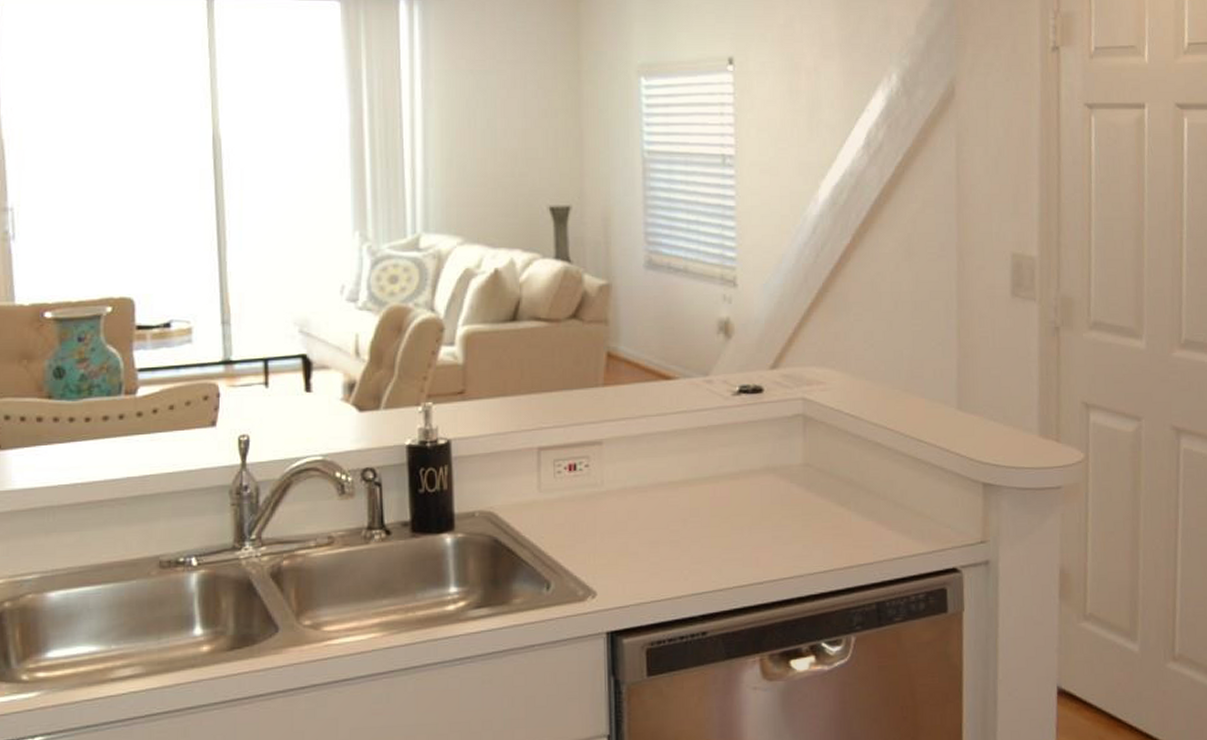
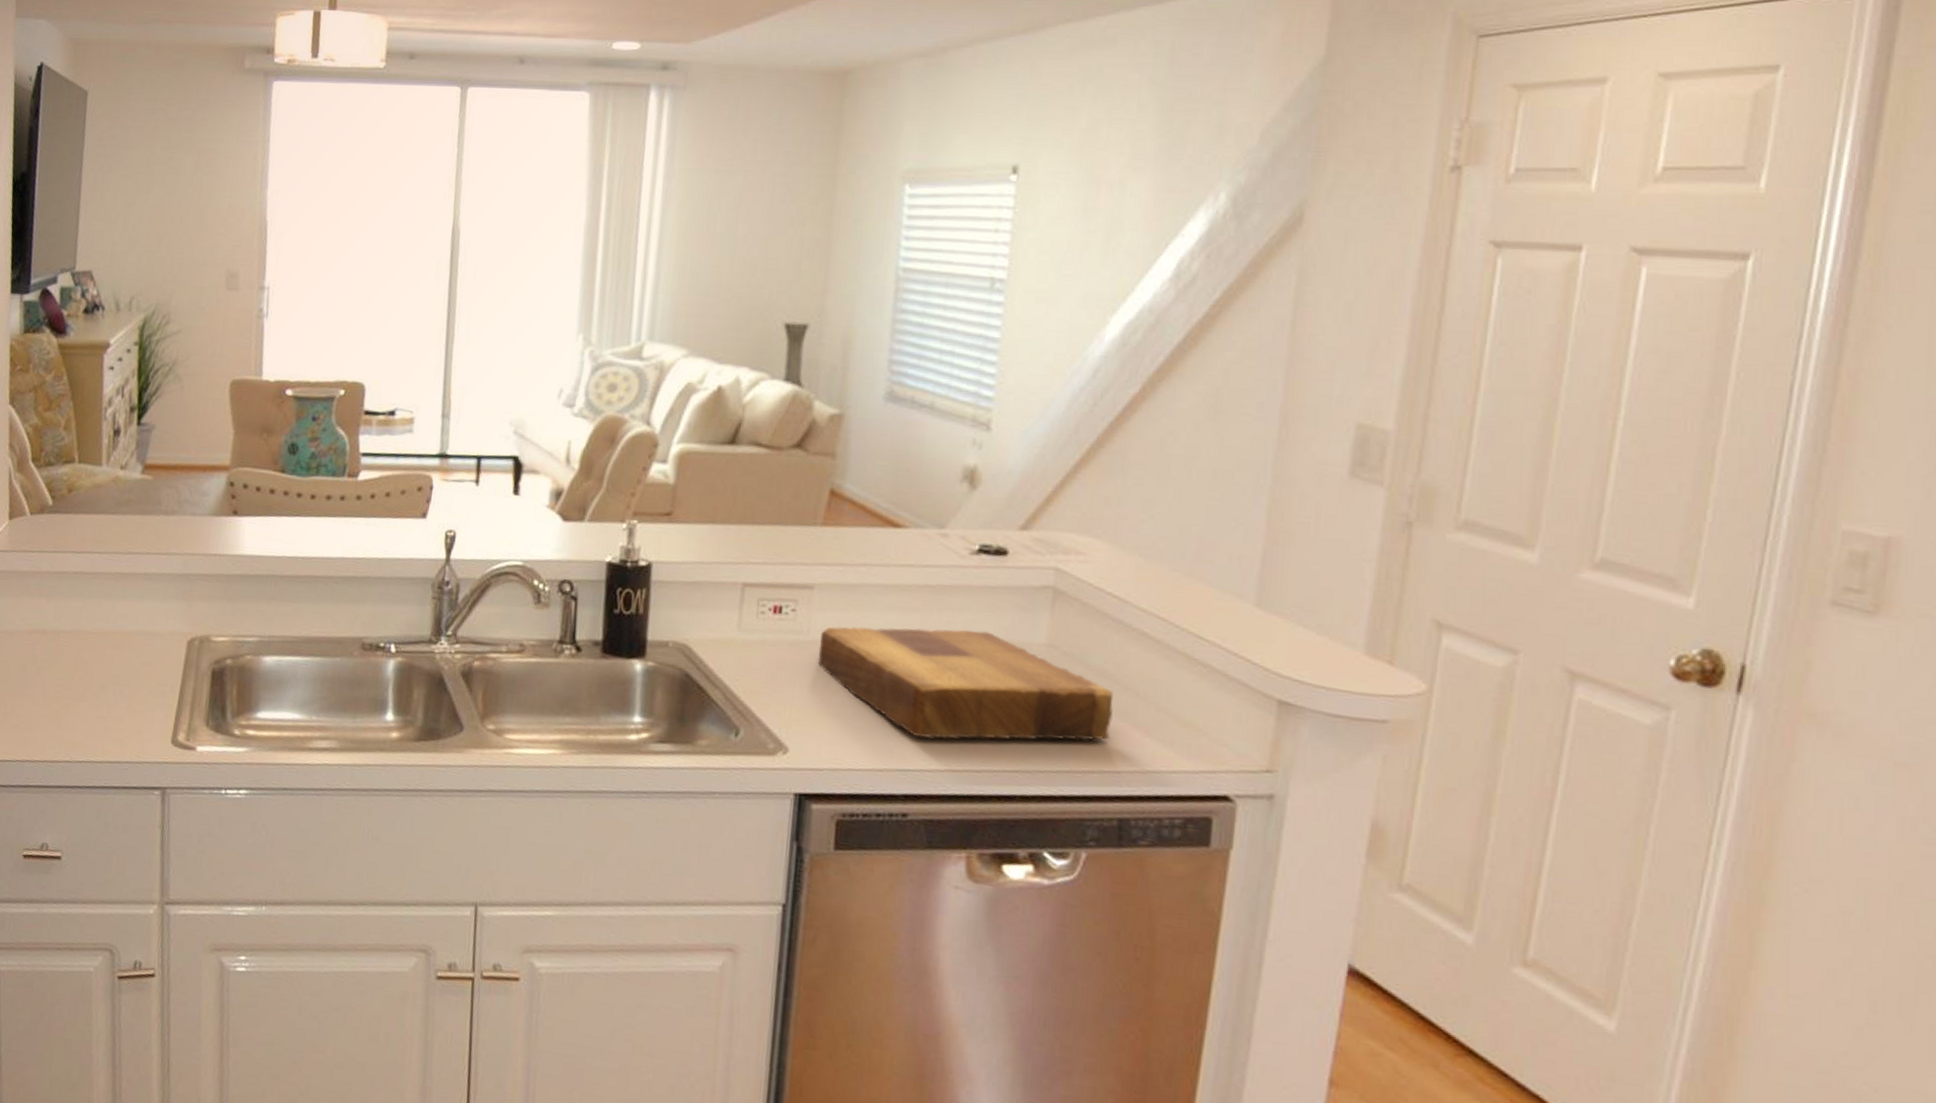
cutting board: none [613,460,862,562] -> present [817,626,1114,741]

